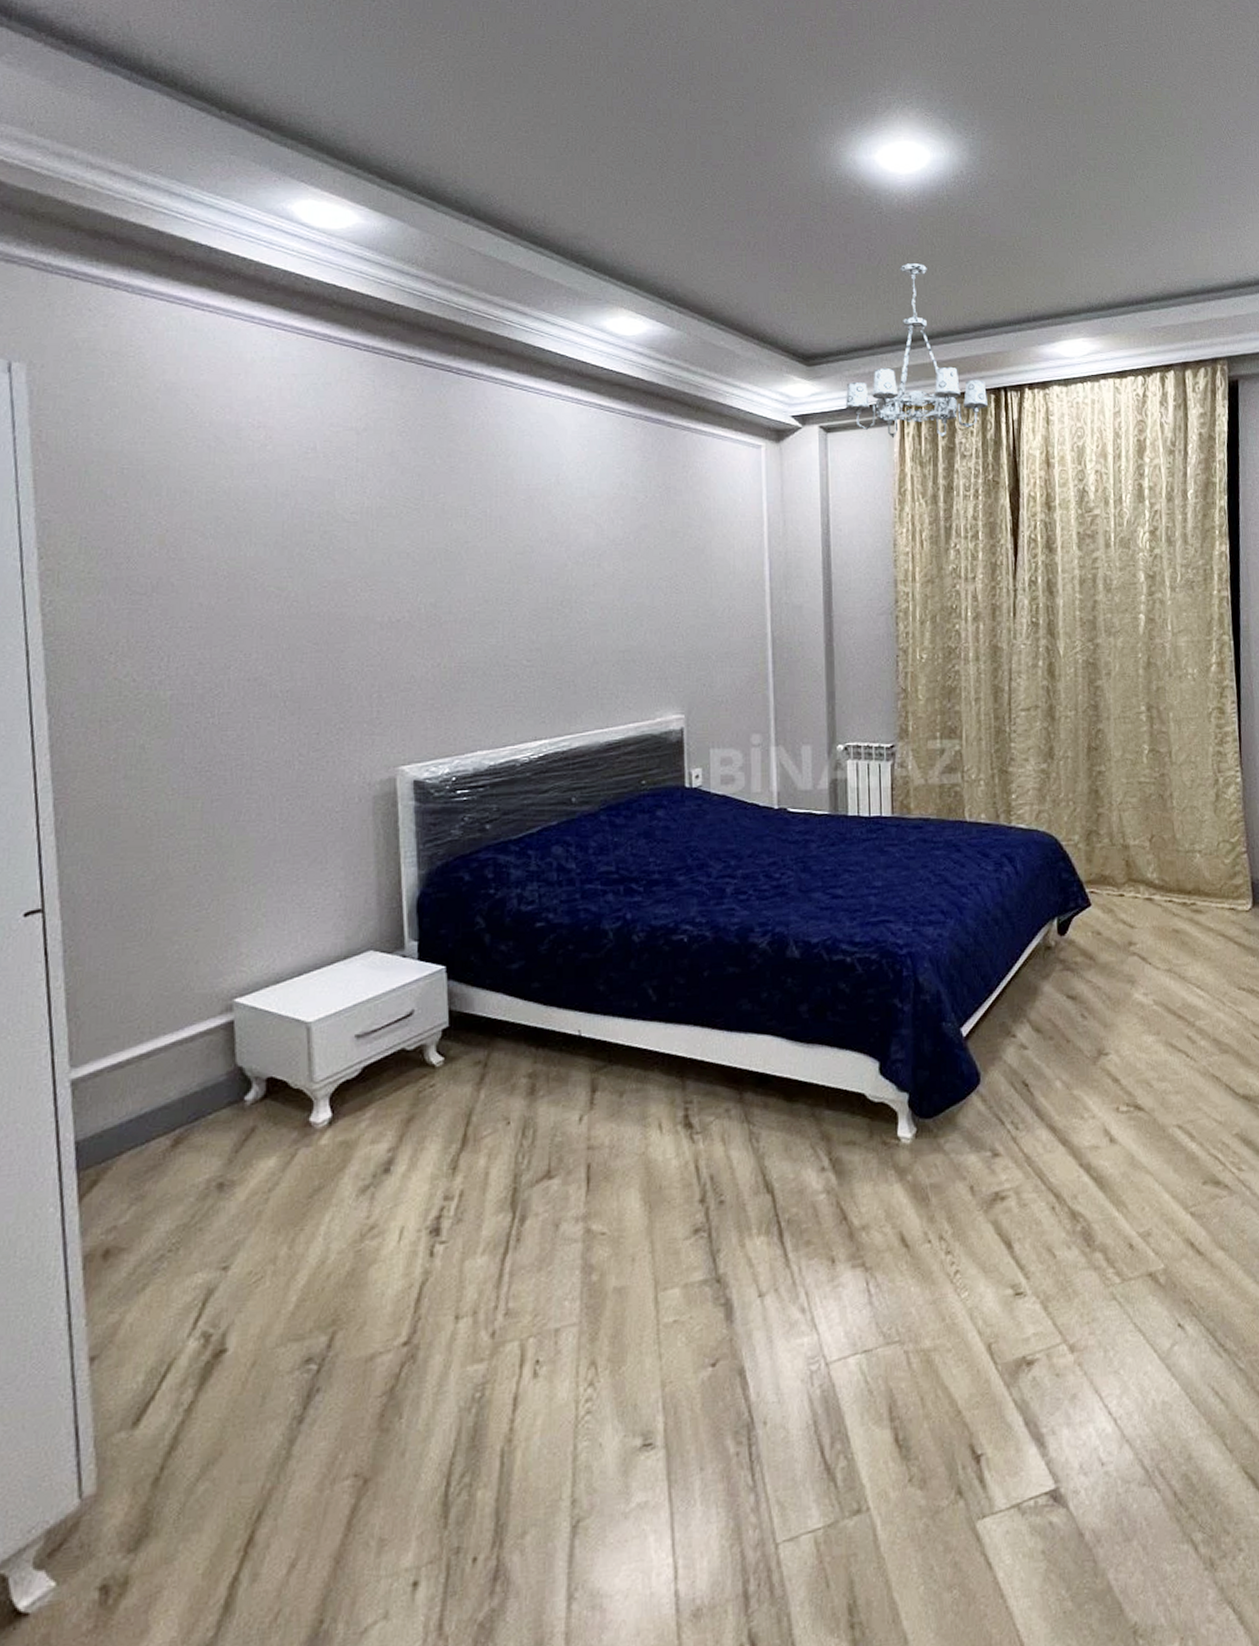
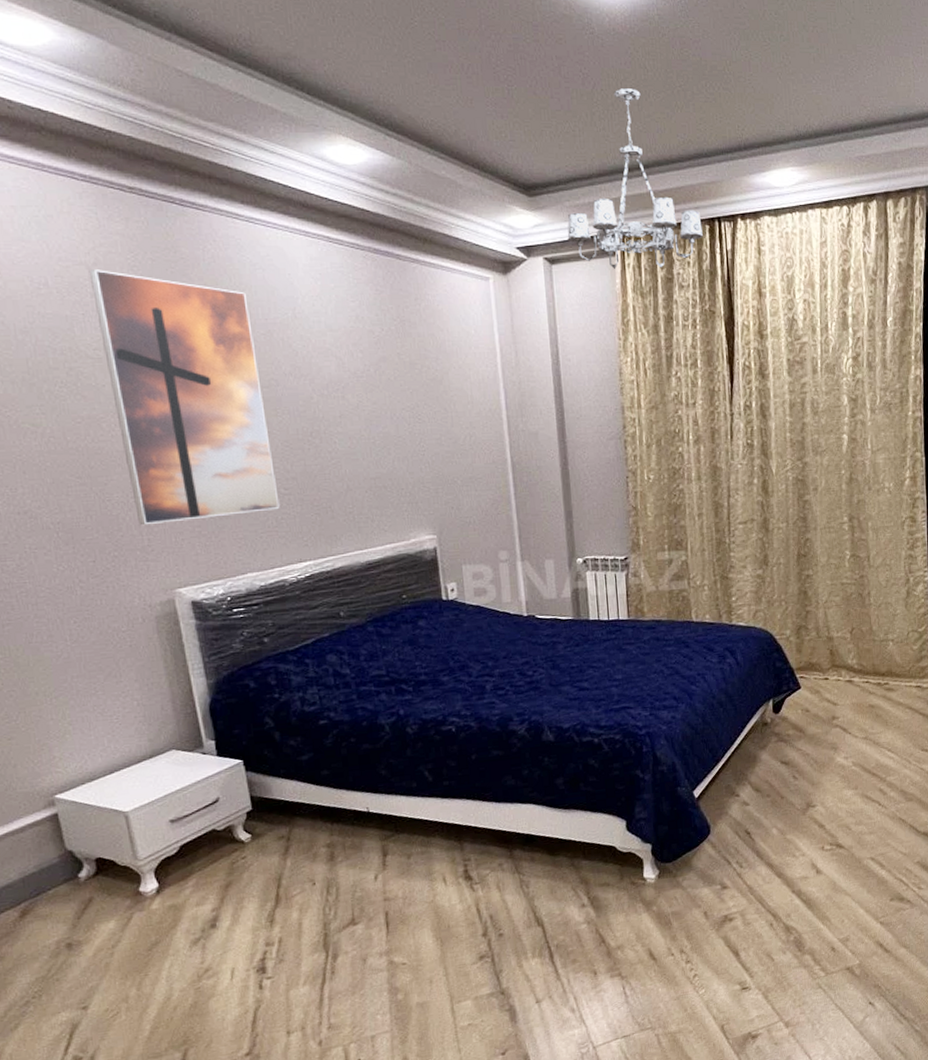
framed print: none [358,435,520,696] -> present [89,270,280,525]

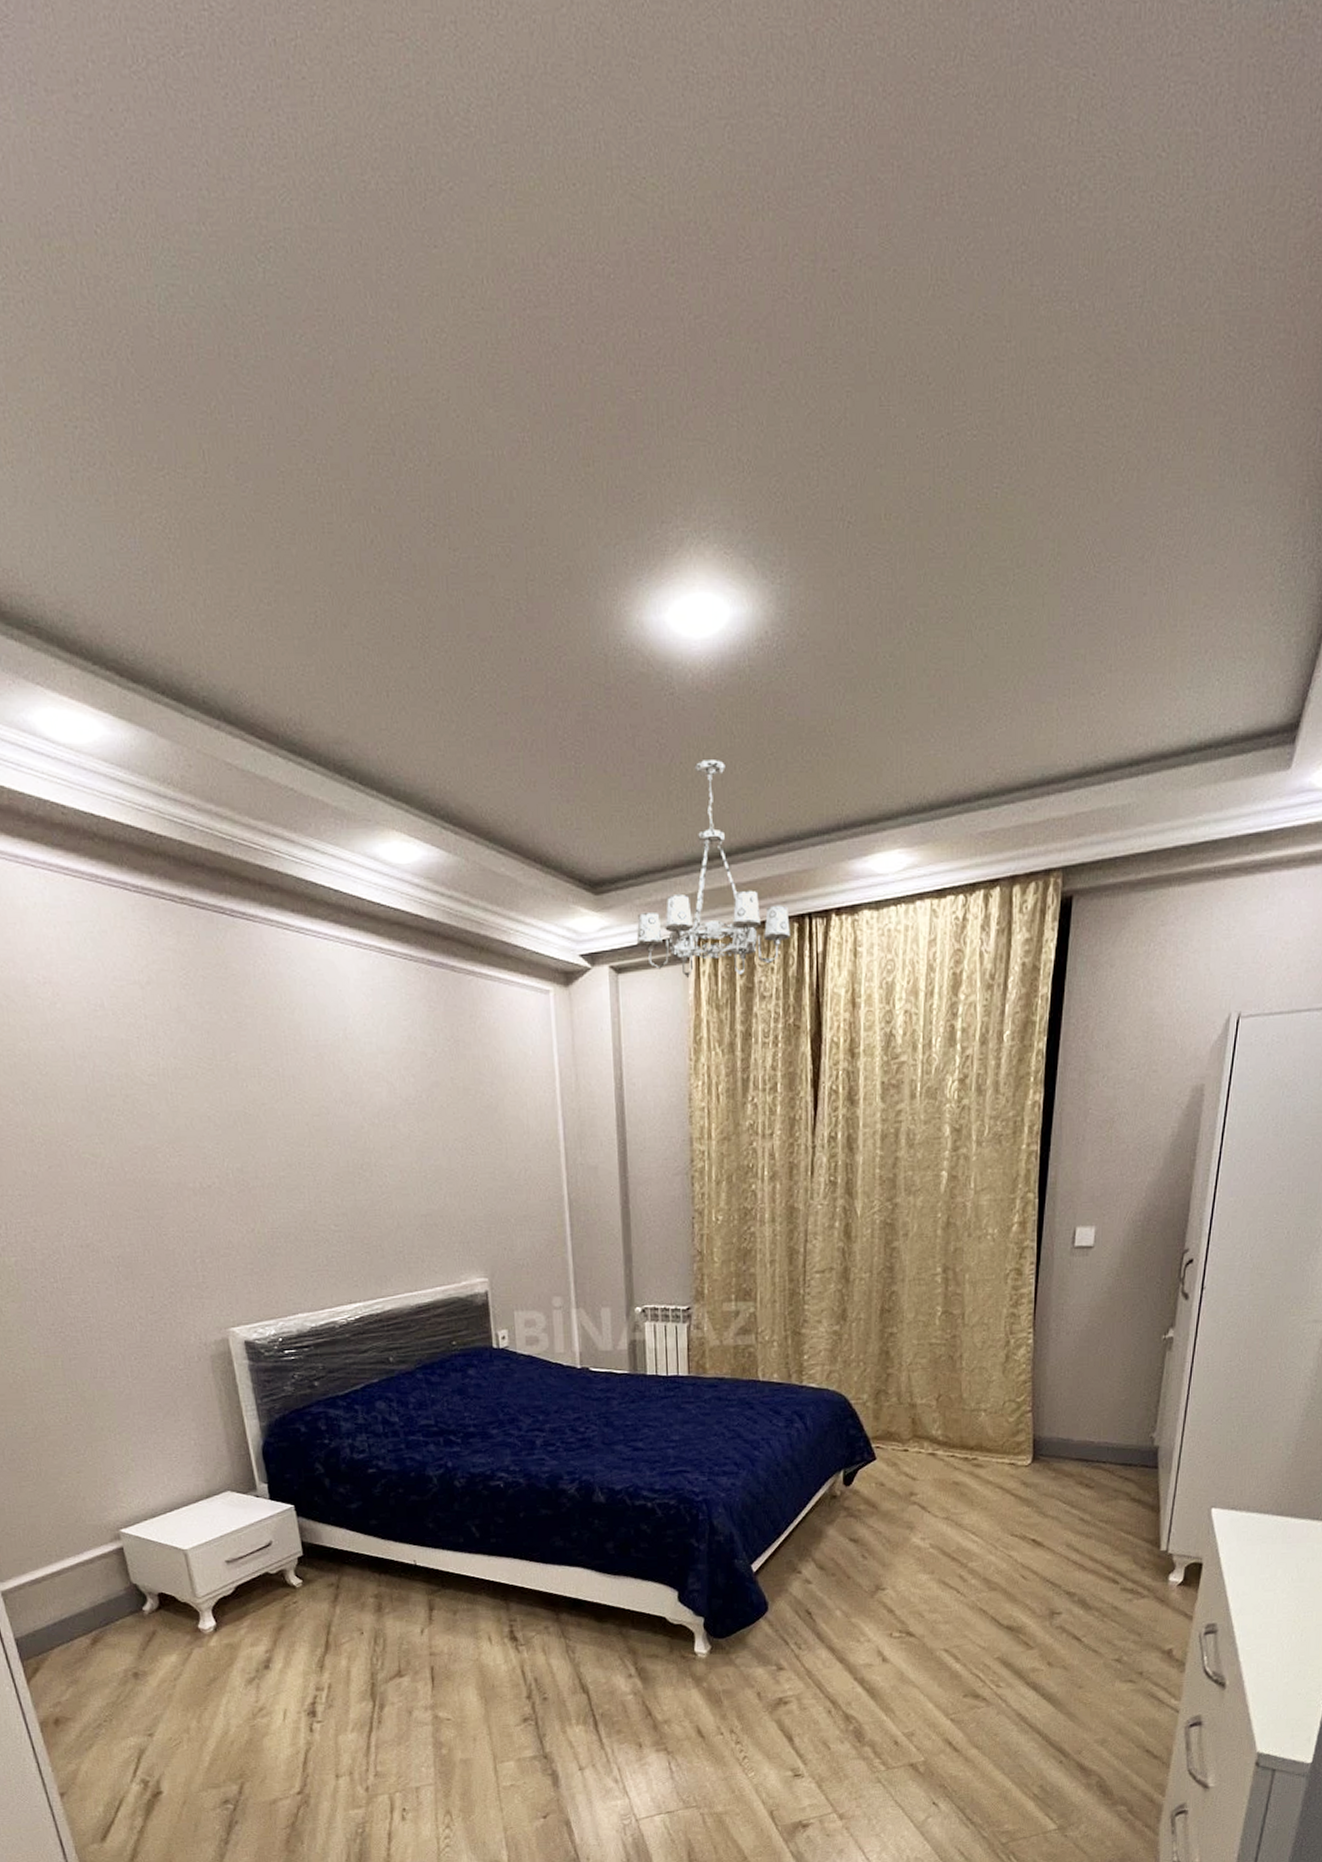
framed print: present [89,270,280,525] -> none [142,989,330,1261]

